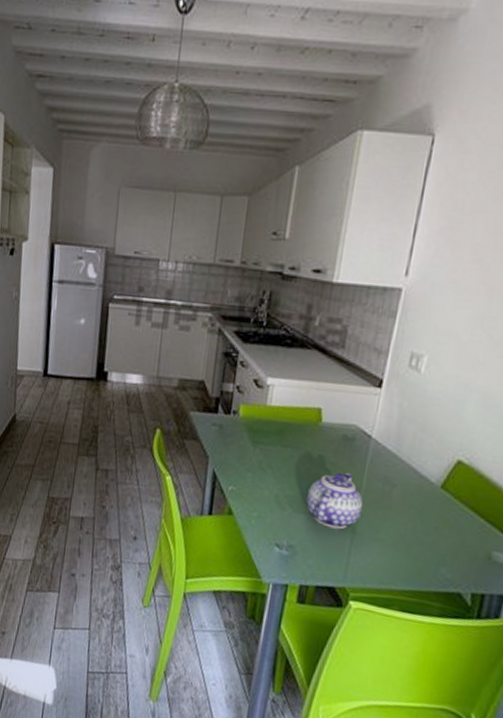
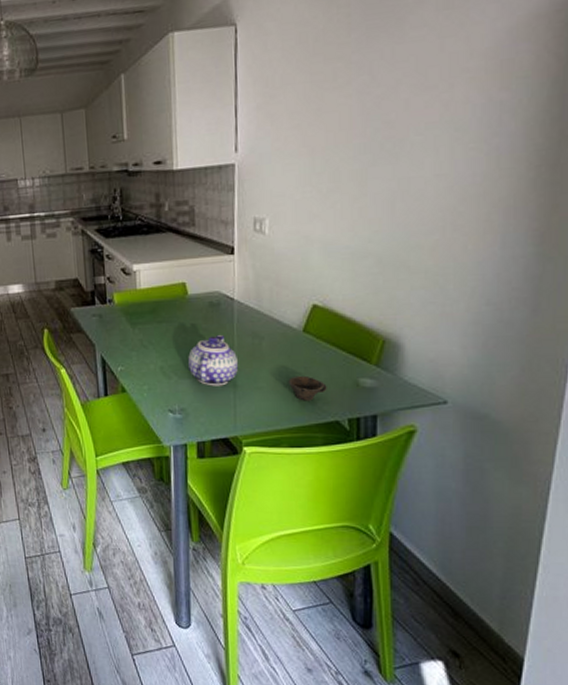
cup: none [413,534,456,566] -> present [288,375,327,401]

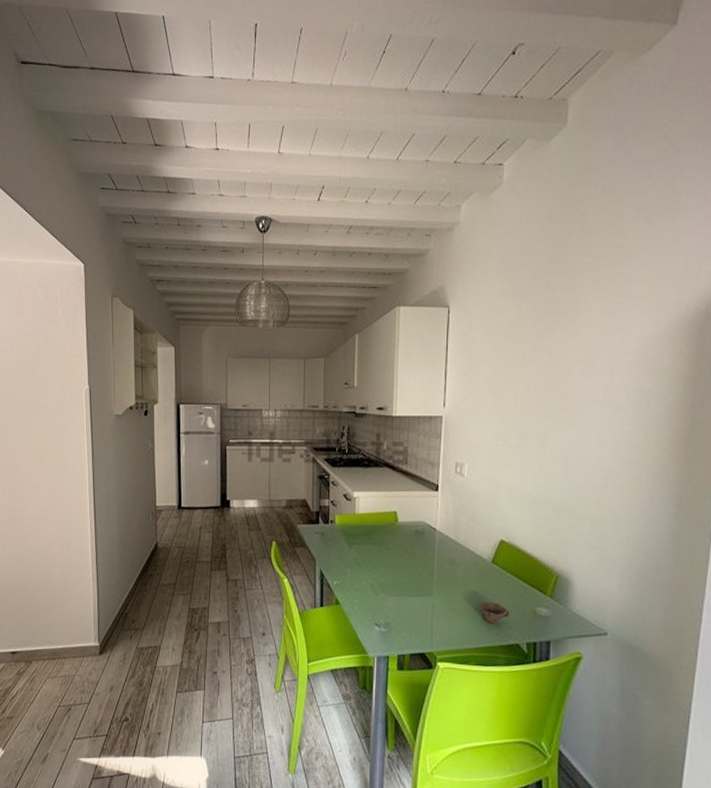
teapot: present [188,334,239,386] -> none [395,559,437,605]

